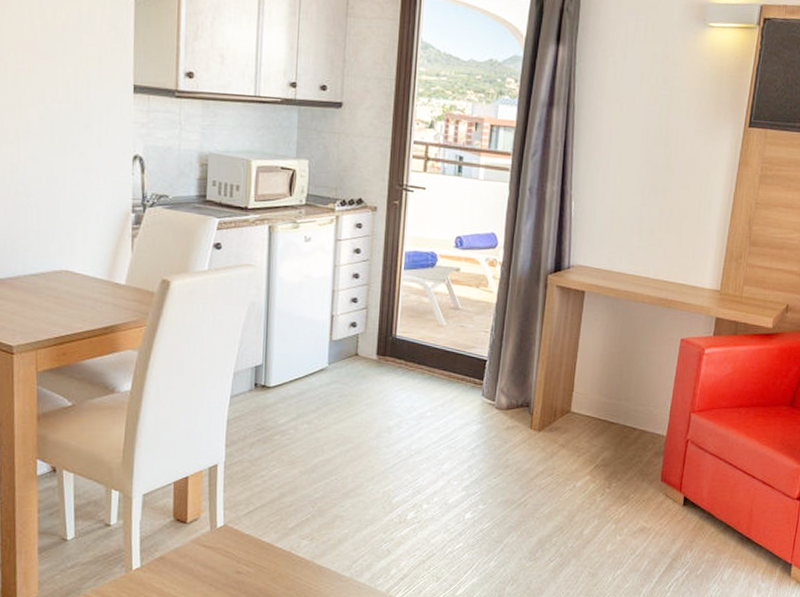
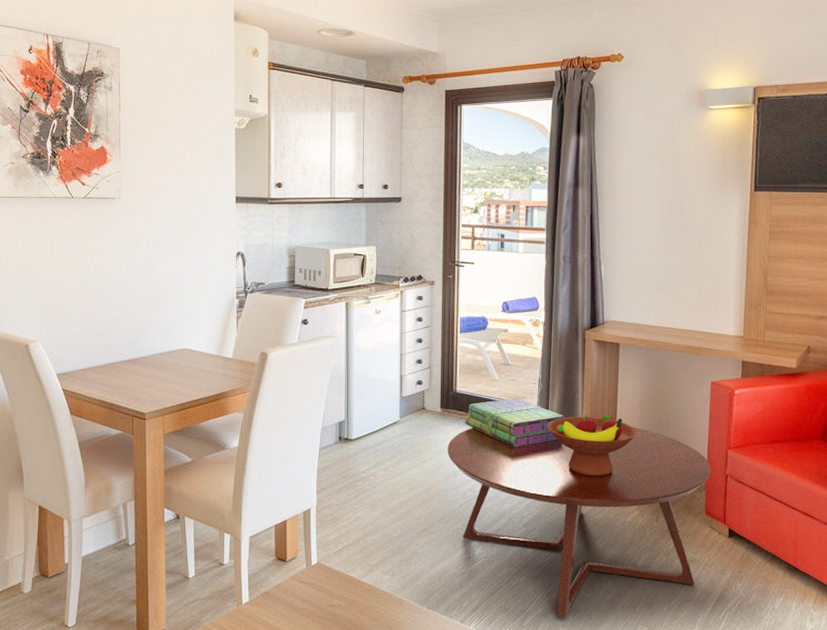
coffee table: none [382,378,672,588] -> present [447,427,711,618]
stack of books: none [403,347,516,403] -> present [464,398,563,447]
fruit bowl: none [497,369,597,438] -> present [547,415,638,476]

